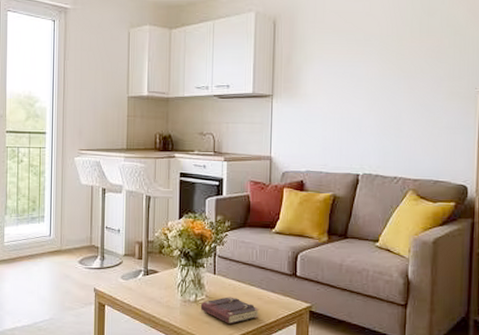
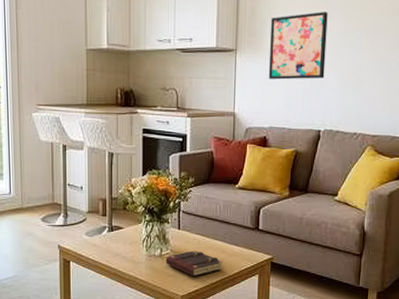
wall art: none [304,57,364,124] -> present [268,12,328,80]

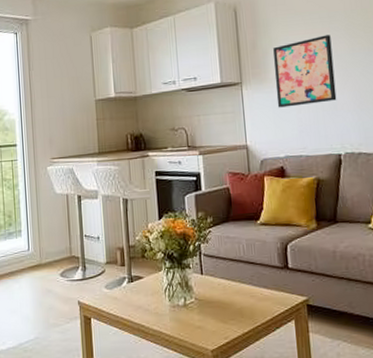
book: present [165,250,223,277] -> none [190,297,254,327]

